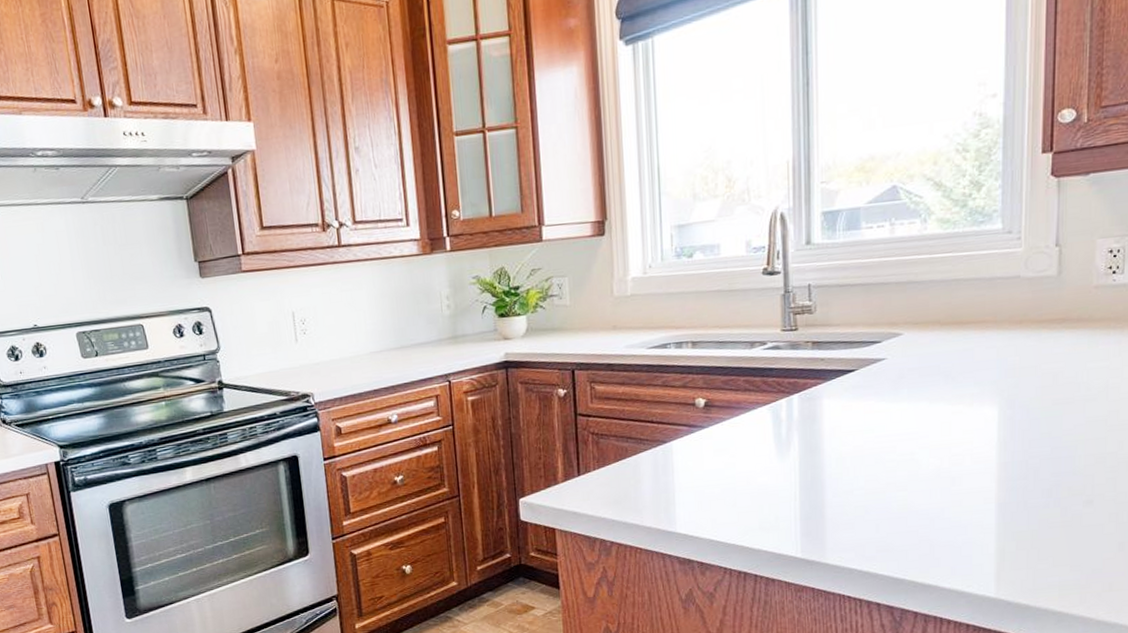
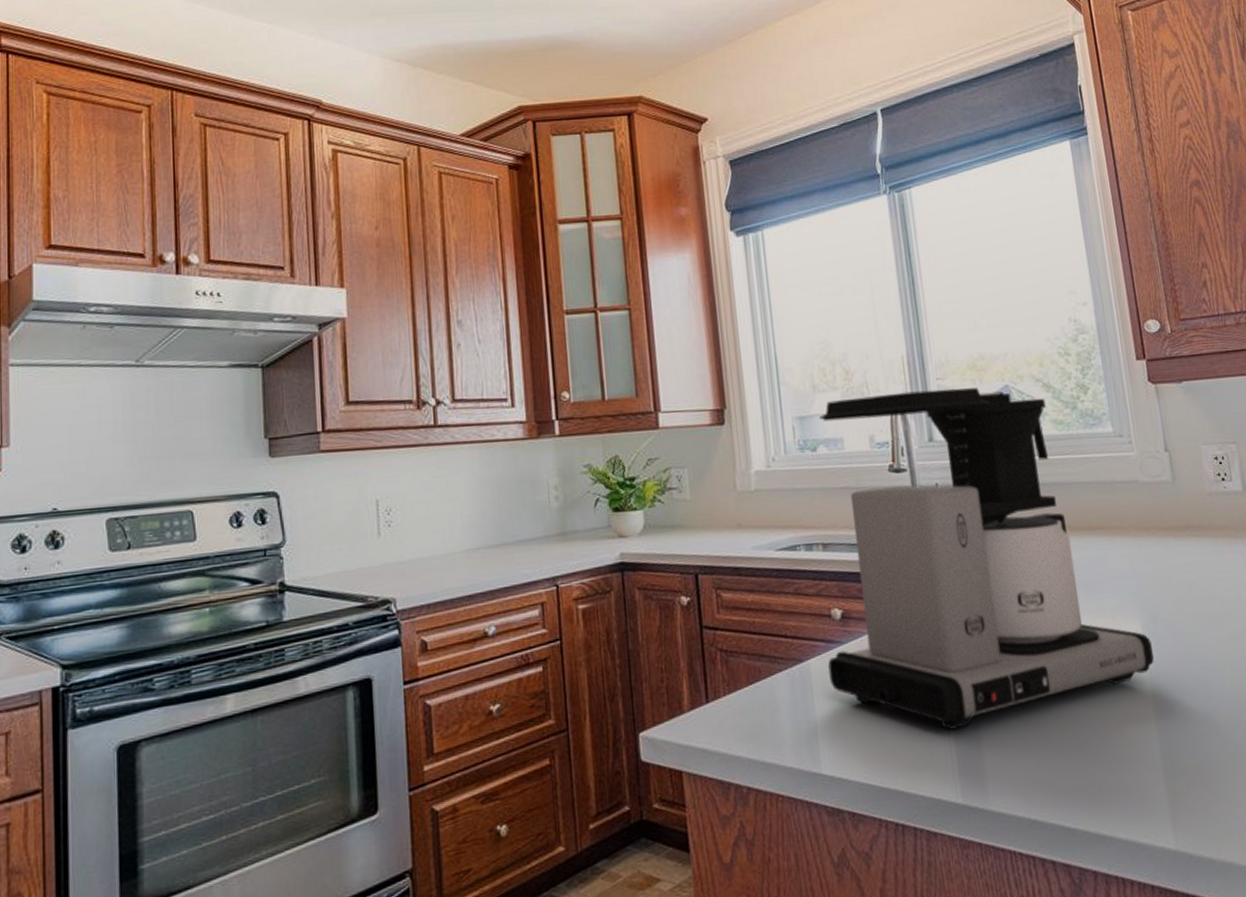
coffee maker: none [689,189,1005,499] -> present [819,388,1154,730]

